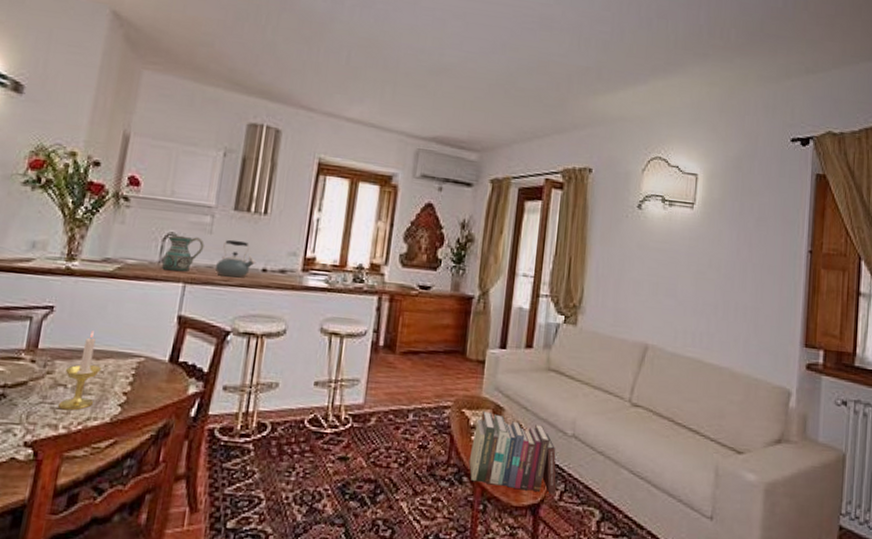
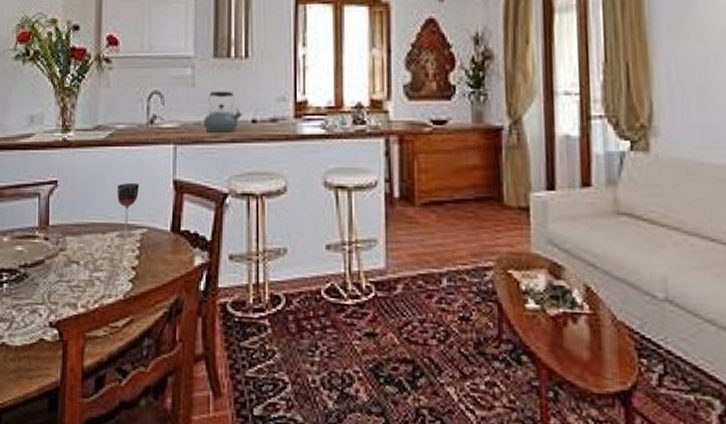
candlestick: present [57,331,103,411] -> none [74,203,109,289]
wineglass: none [109,314,143,366] -> present [115,183,140,238]
ceramic pitcher: present [162,235,205,272] -> none [151,92,189,132]
books: present [468,410,557,494] -> none [526,270,653,378]

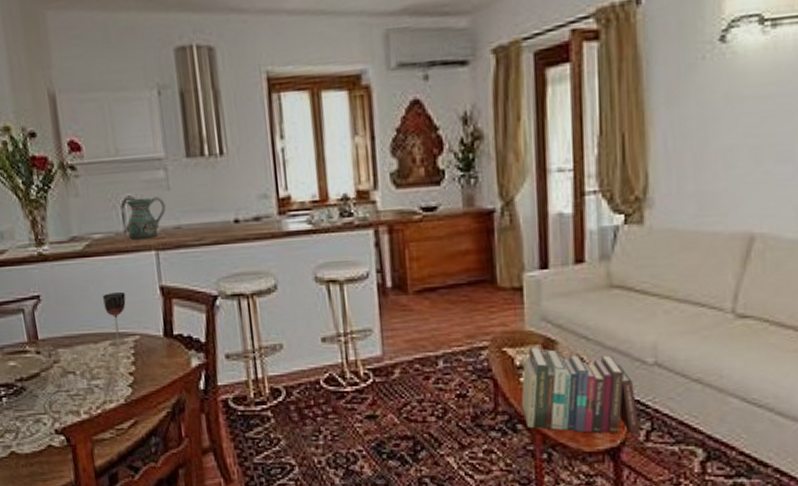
ceramic pitcher: none [151,92,189,132] -> present [126,196,166,240]
kettle: present [203,90,245,132] -> none [183,191,226,236]
books: none [526,270,653,378] -> present [521,346,641,435]

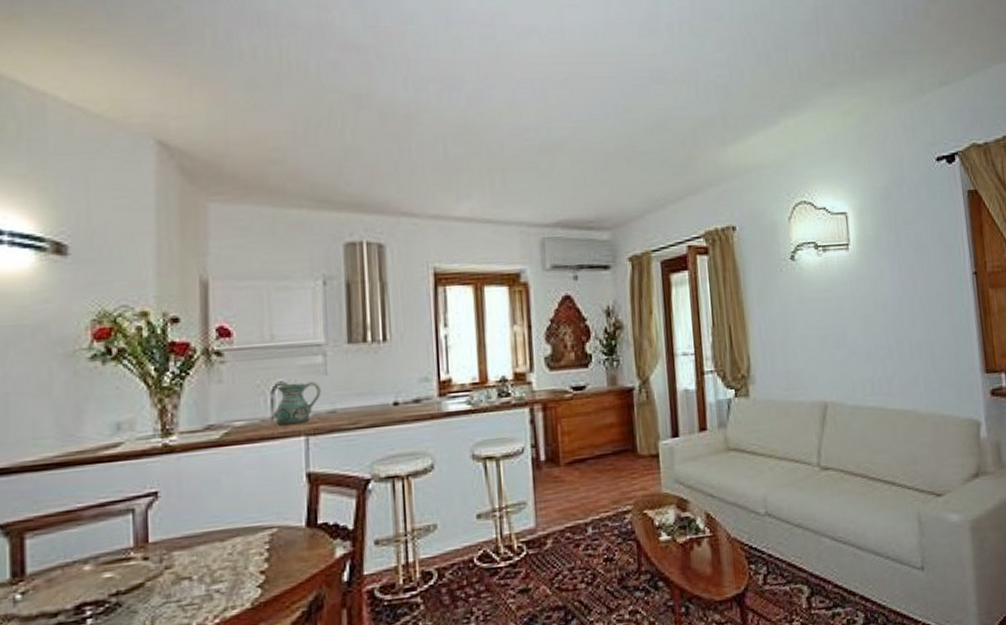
wineglass: present [102,292,129,346] -> none [236,482,266,543]
books: present [521,346,641,435] -> none [661,507,760,584]

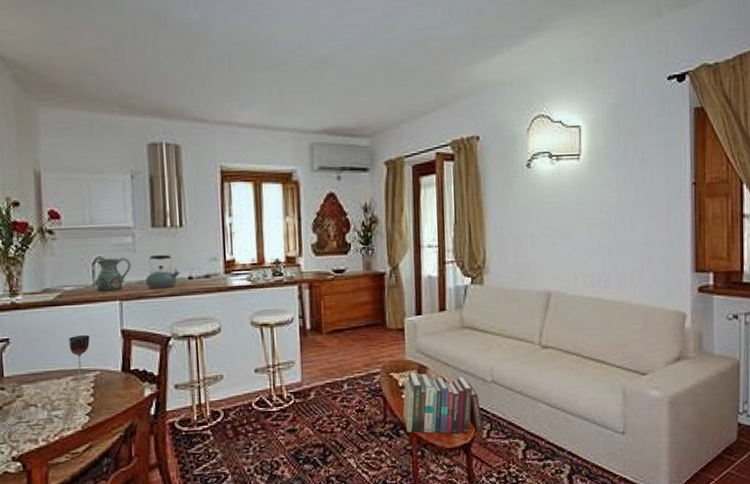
wineglass: none [236,482,266,543] -> present [68,335,91,381]
kettle: none [338,376,385,420] -> present [145,254,182,289]
books: none [661,507,760,584] -> present [403,371,484,434]

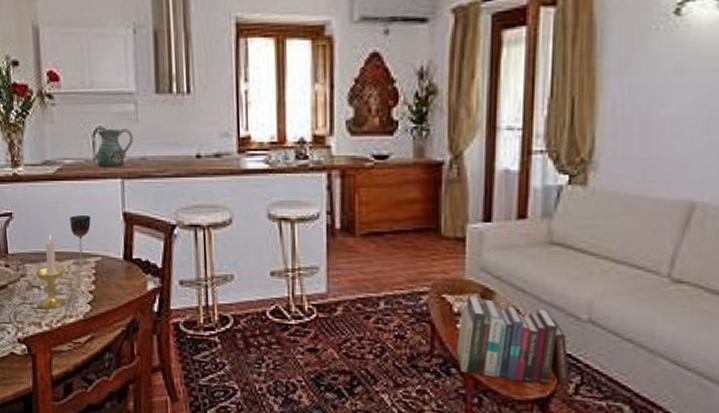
candlestick: none [32,354,65,426] -> present [35,234,66,310]
kettle: present [145,254,182,289] -> none [148,126,189,167]

